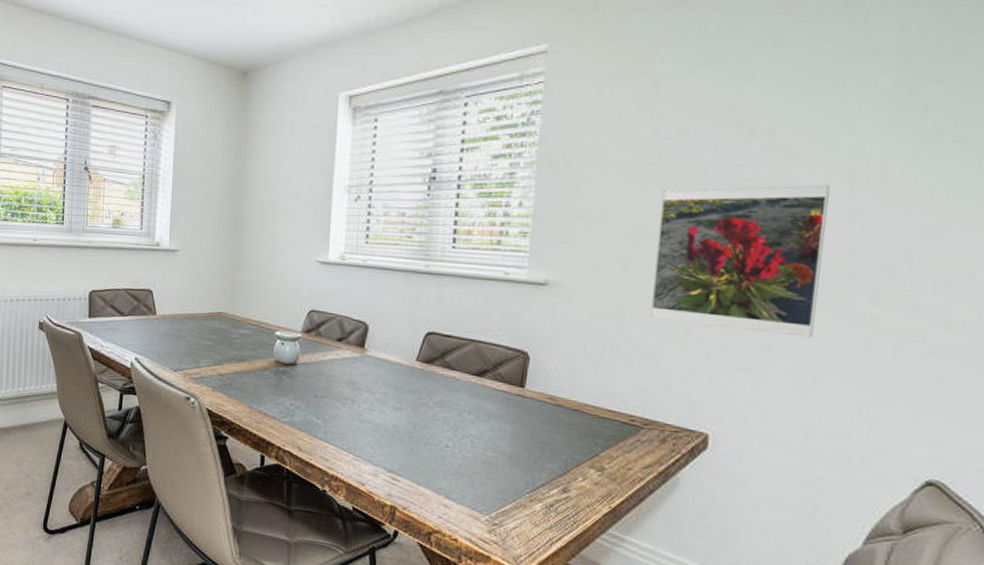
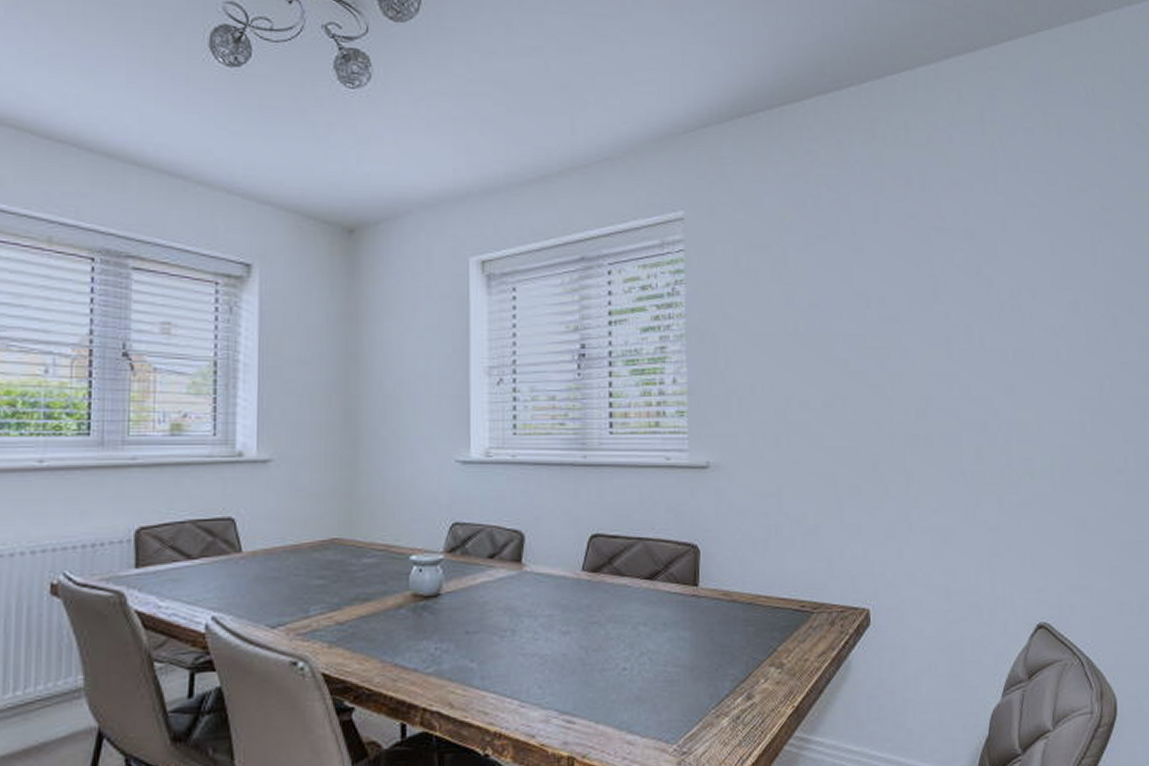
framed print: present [649,185,830,338] -> none [801,352,938,499]

